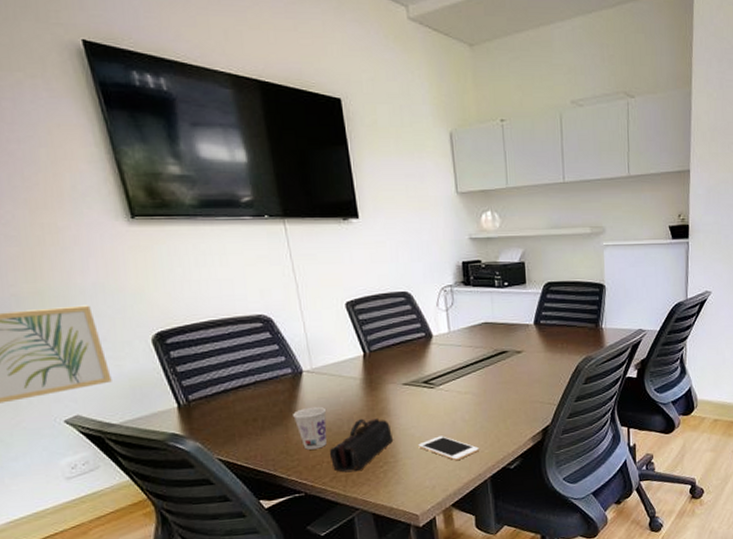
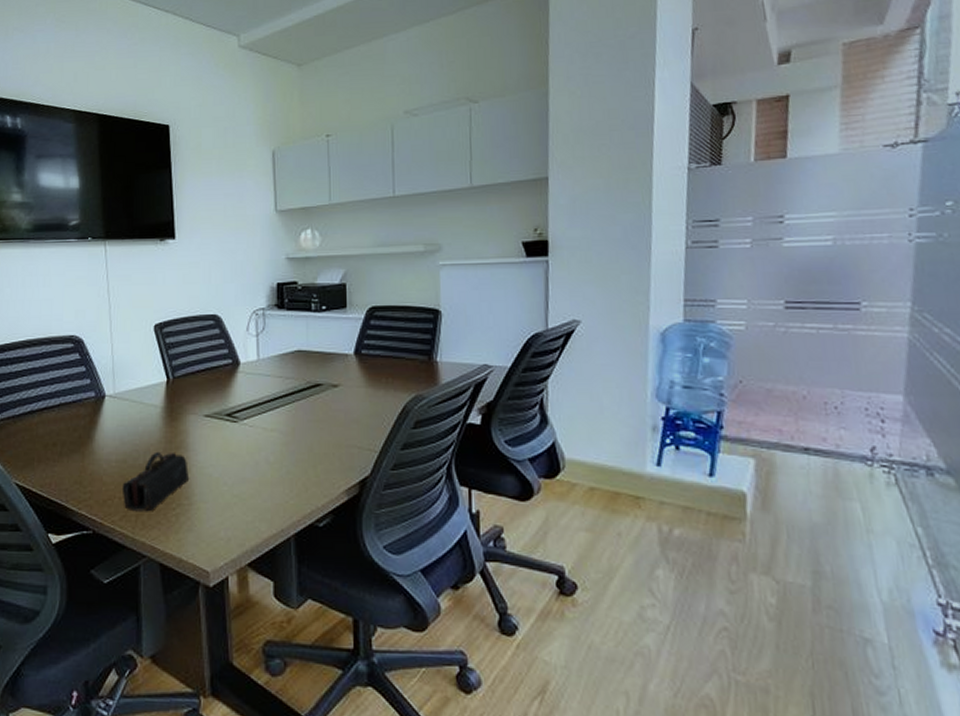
cup: present [293,406,327,450] -> none [91,434,124,482]
cell phone: present [417,436,479,461] -> none [214,479,283,511]

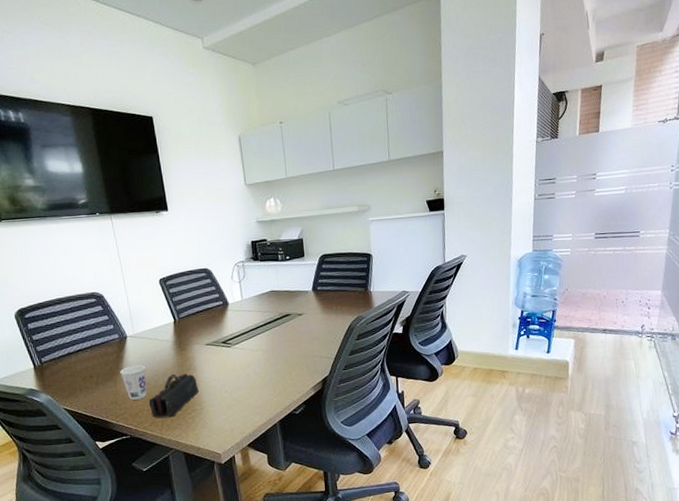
cup: none [91,434,124,482] -> present [120,364,147,400]

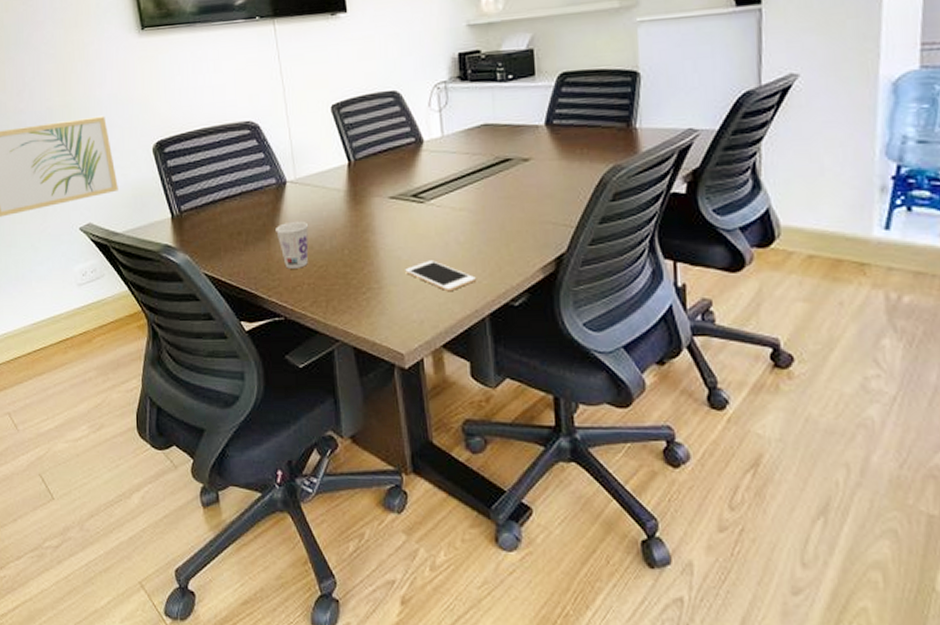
pencil case: present [148,374,199,419] -> none [310,236,377,297]
cell phone: none [218,387,269,408] -> present [404,260,476,292]

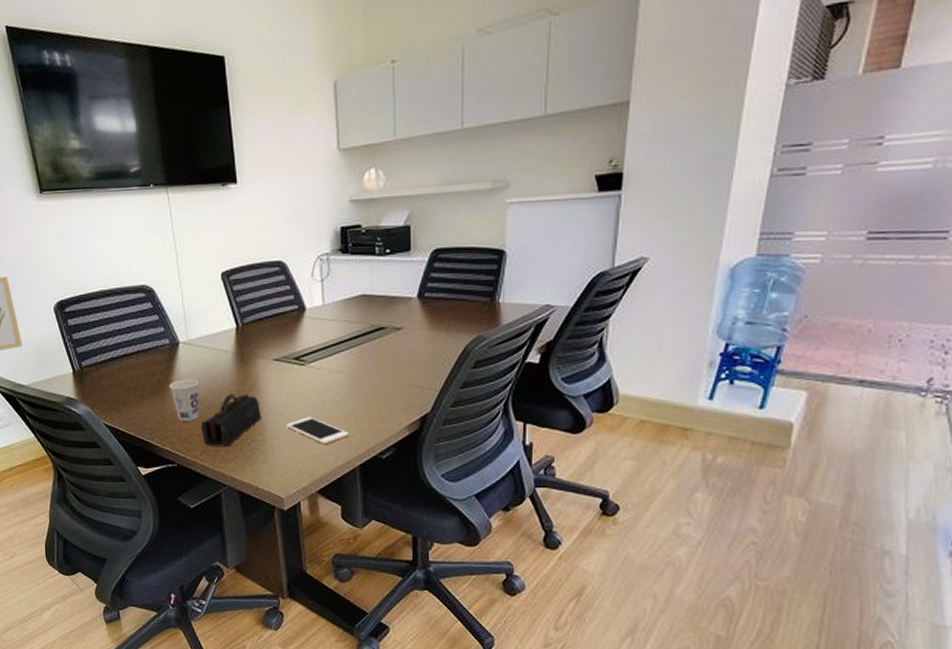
pencil case: none [310,236,377,297] -> present [200,393,261,447]

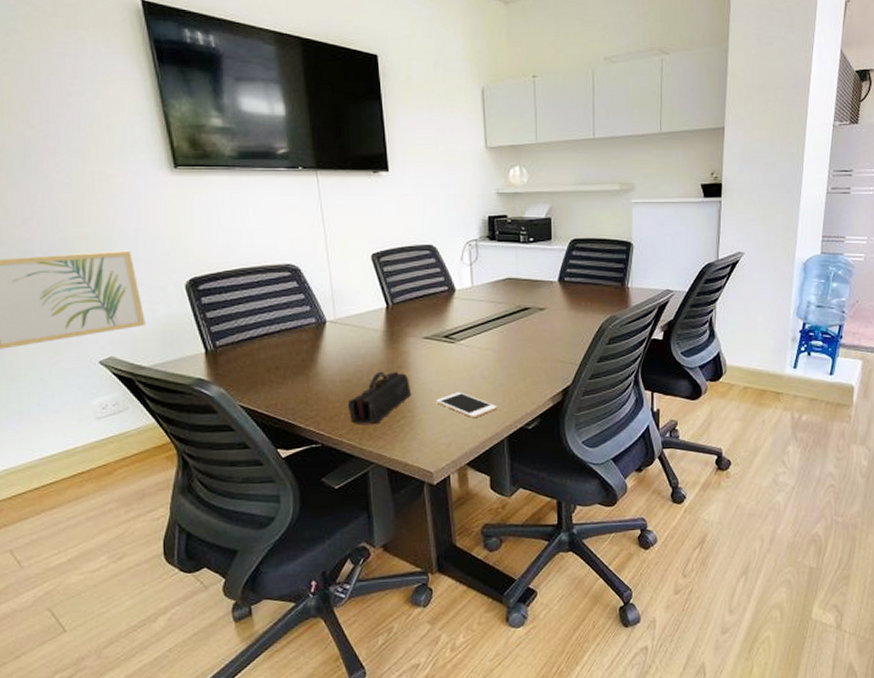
cup: present [169,378,200,421] -> none [314,357,348,400]

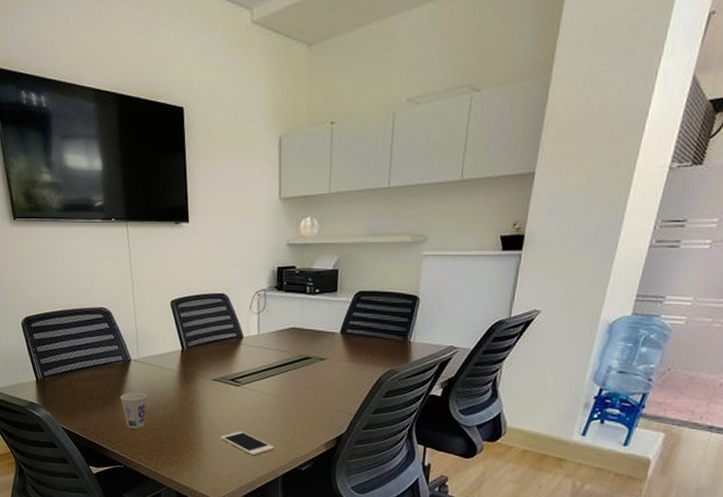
cup: none [314,357,348,400] -> present [120,392,147,429]
pencil case: present [347,371,411,425] -> none [146,407,199,454]

